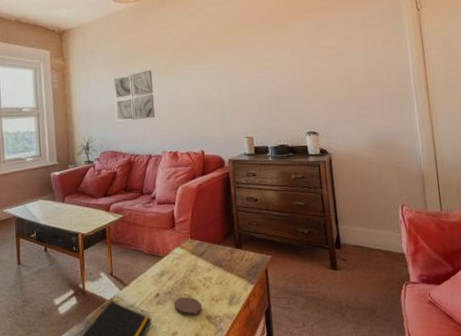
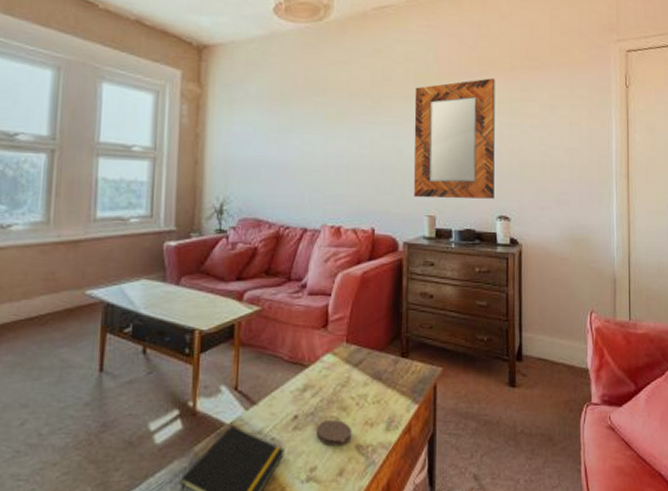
wall art: present [113,69,155,122] -> none [264,114,319,180]
home mirror: none [225,21,302,124] -> present [413,78,495,199]

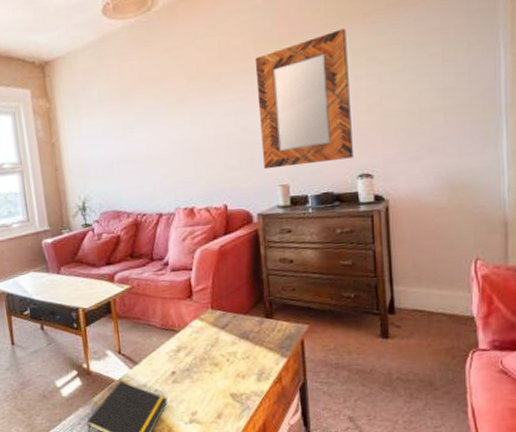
coaster: present [317,420,352,447] -> none [193,374,226,395]

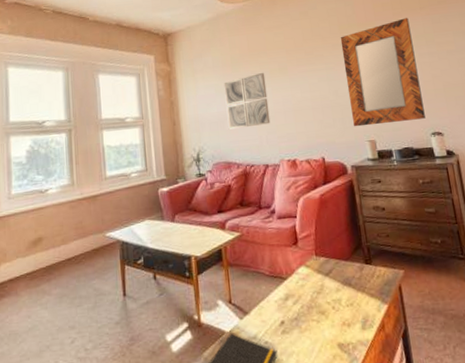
wall art: none [111,106,166,175] -> present [224,72,271,129]

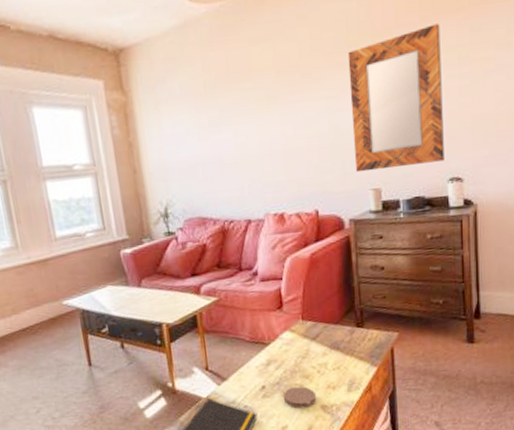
wall art: present [224,72,271,129] -> none [195,102,254,178]
coaster: none [302,323,334,346] -> present [284,386,317,409]

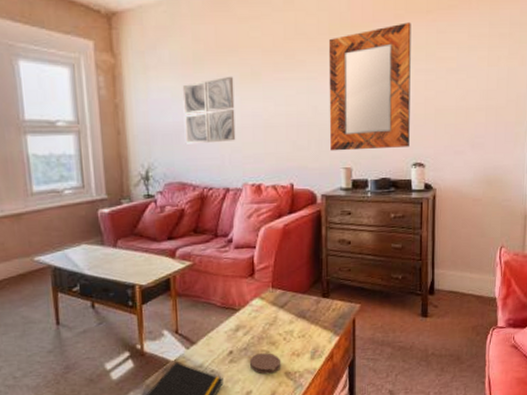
wall art: none [195,102,254,178] -> present [182,76,236,144]

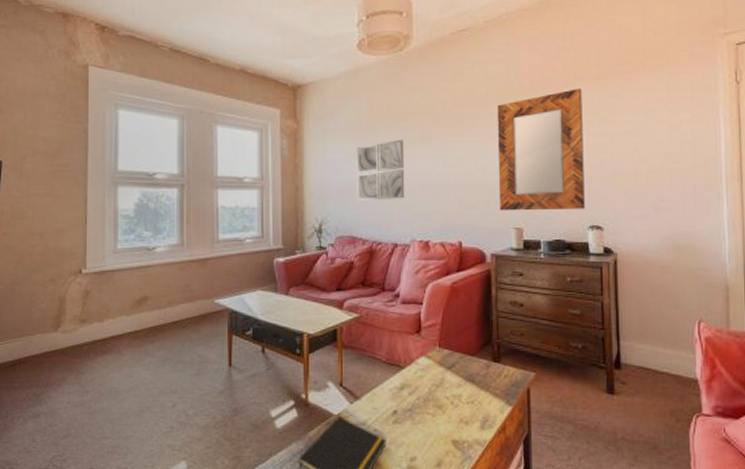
coaster: present [250,353,281,374] -> none [415,417,448,440]

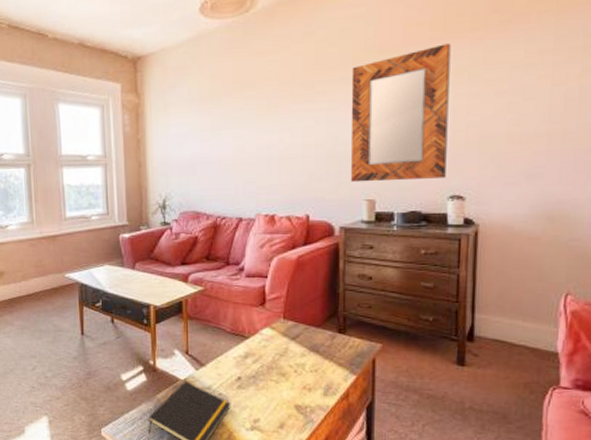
wall art: present [356,139,405,201] -> none [199,109,250,176]

